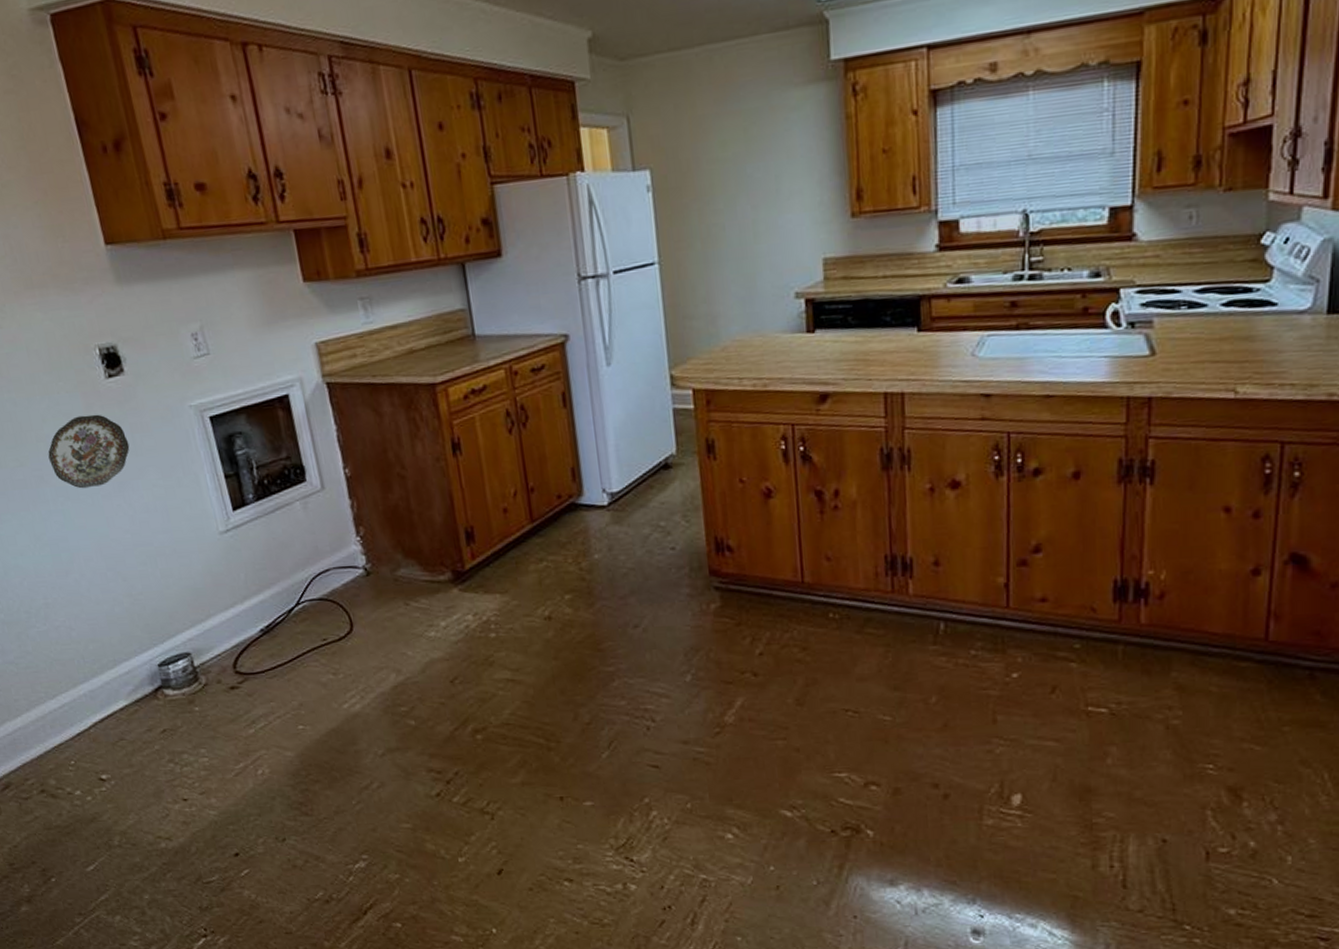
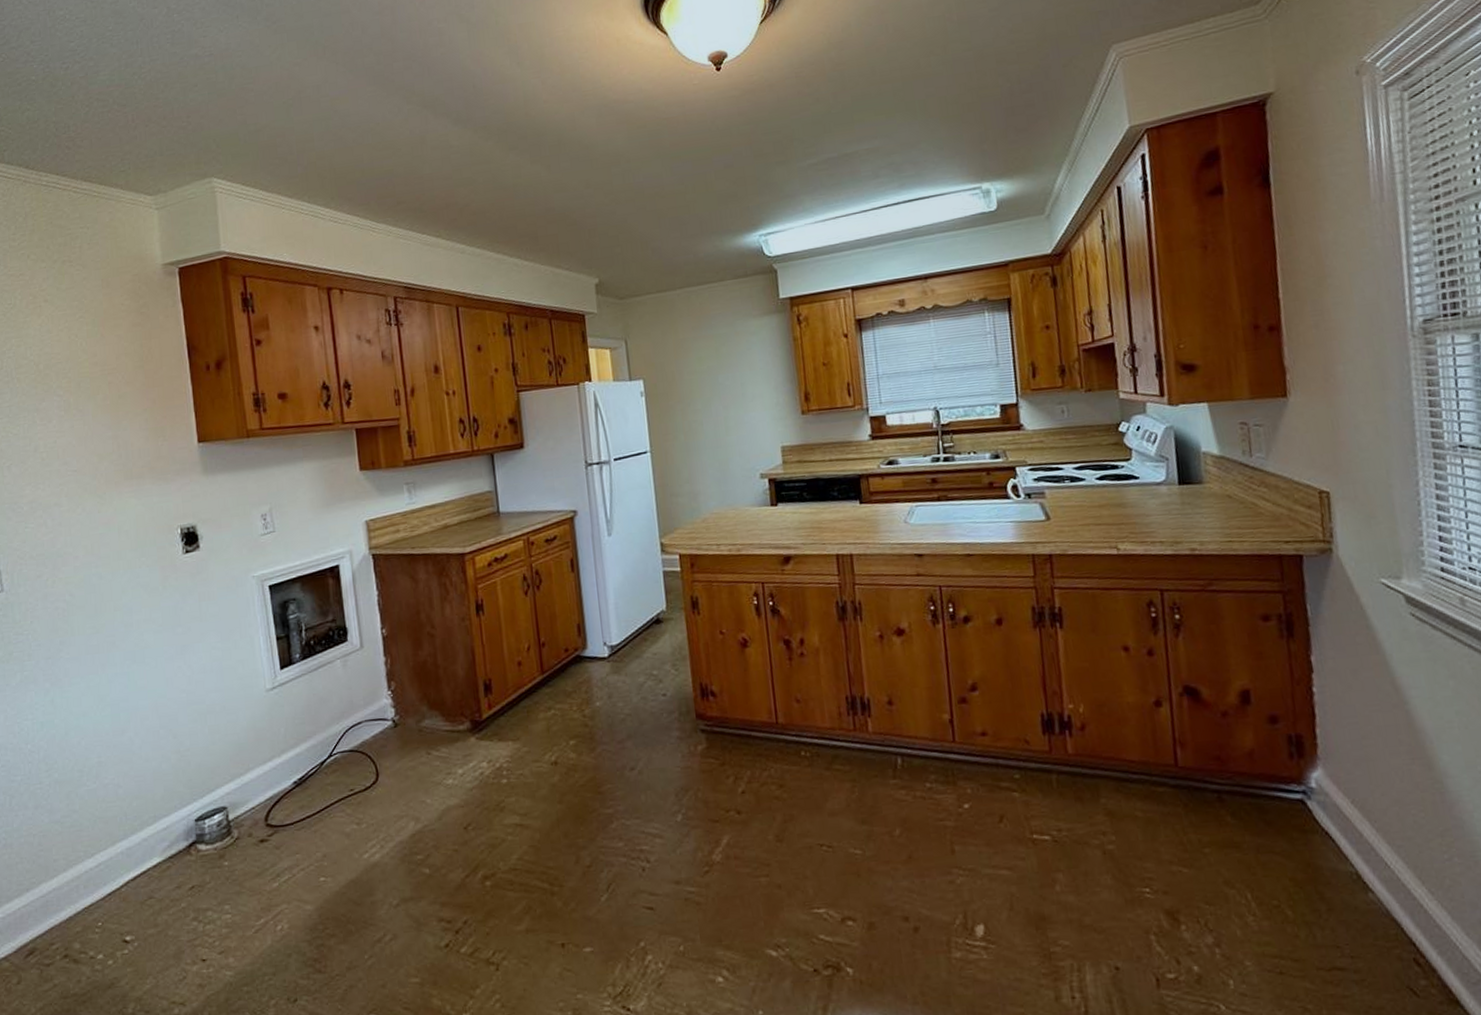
decorative plate: present [48,414,130,489] -> none [122,585,196,653]

